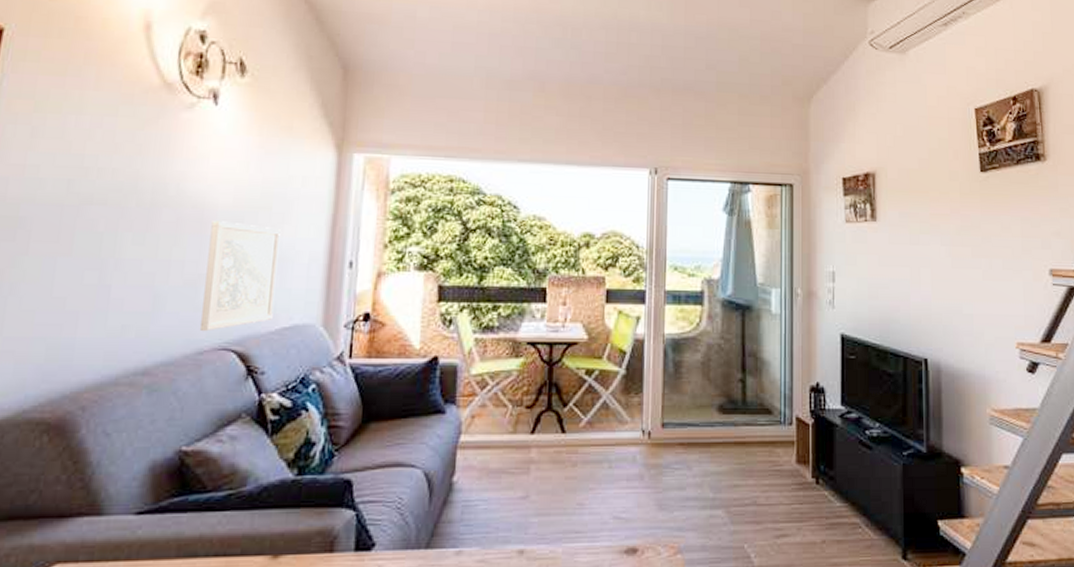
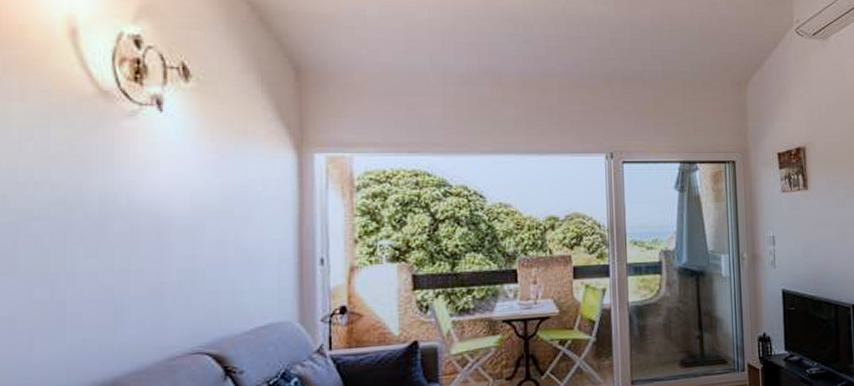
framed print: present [199,221,281,332] -> none [168,228,246,339]

